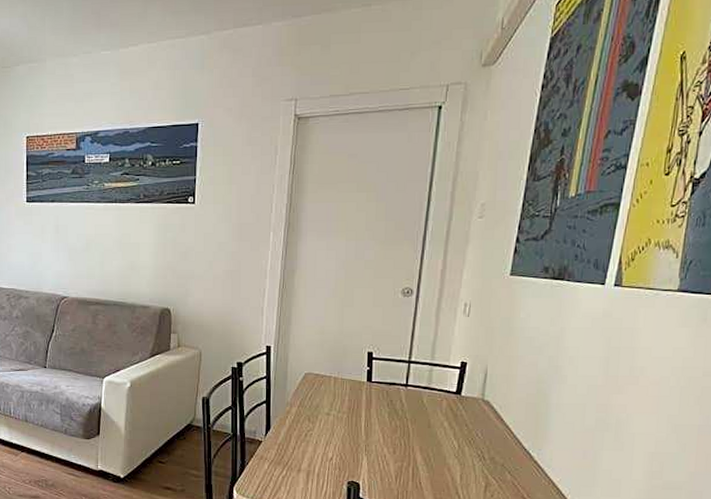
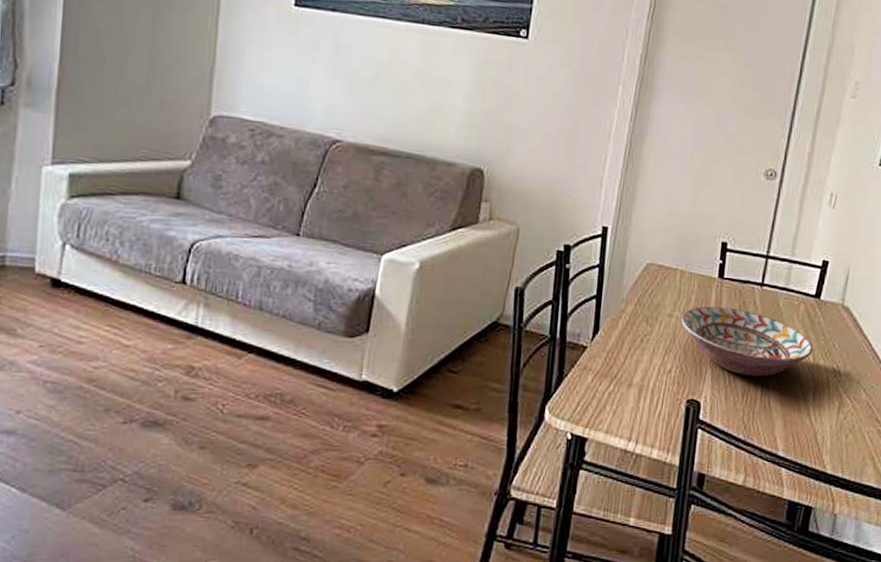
decorative bowl: none [338,405,458,462] -> present [681,306,813,377]

